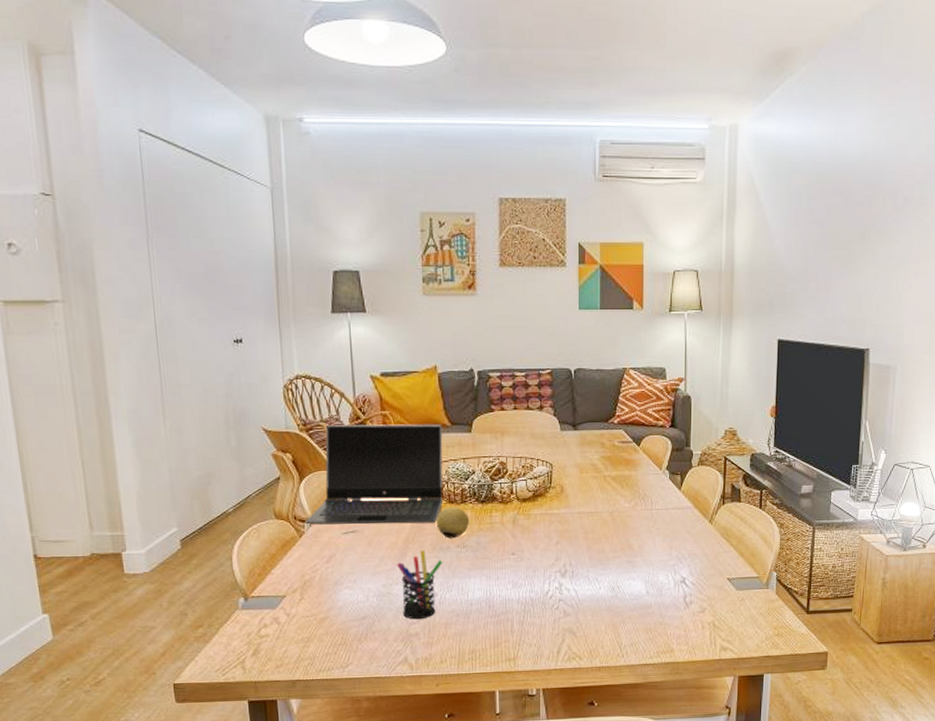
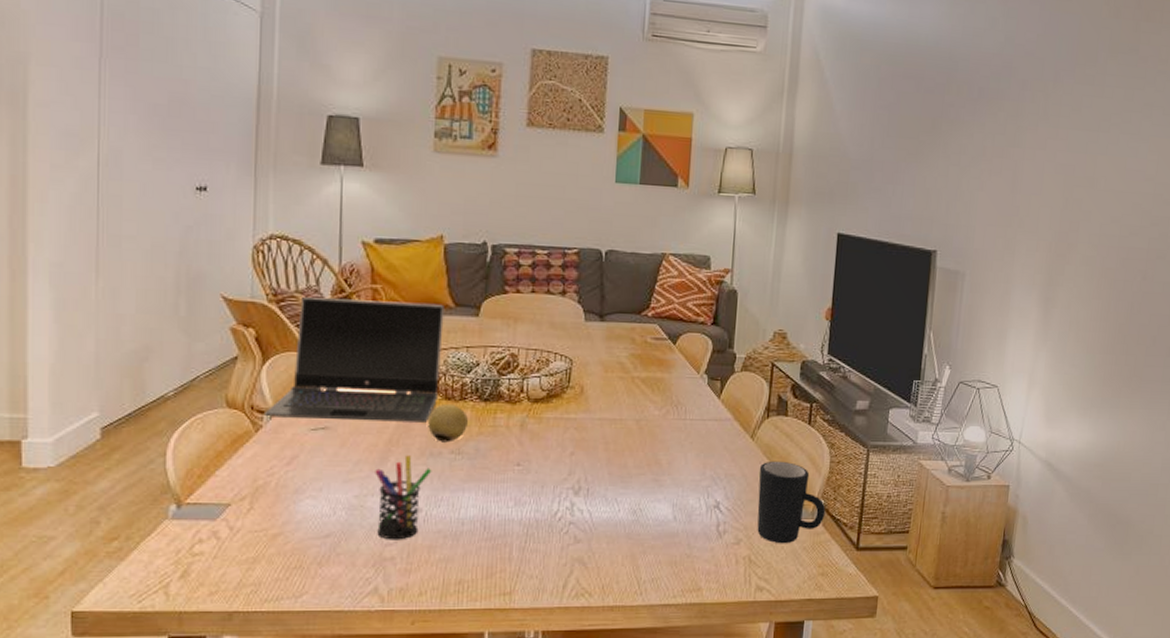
mug: none [718,540,778,611] -> present [757,461,826,544]

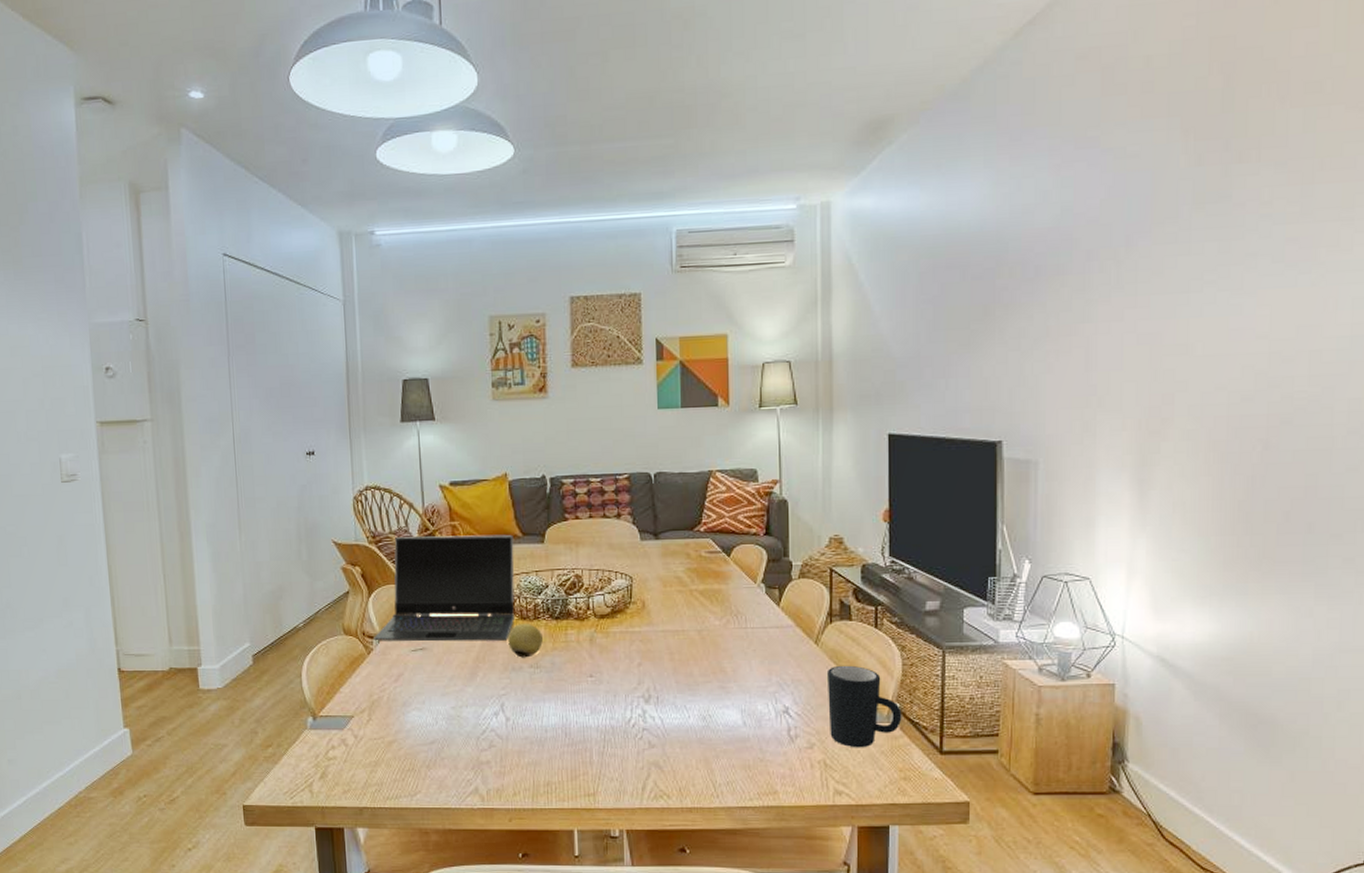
pen holder: present [375,455,432,540] -> none [467,670,515,746]

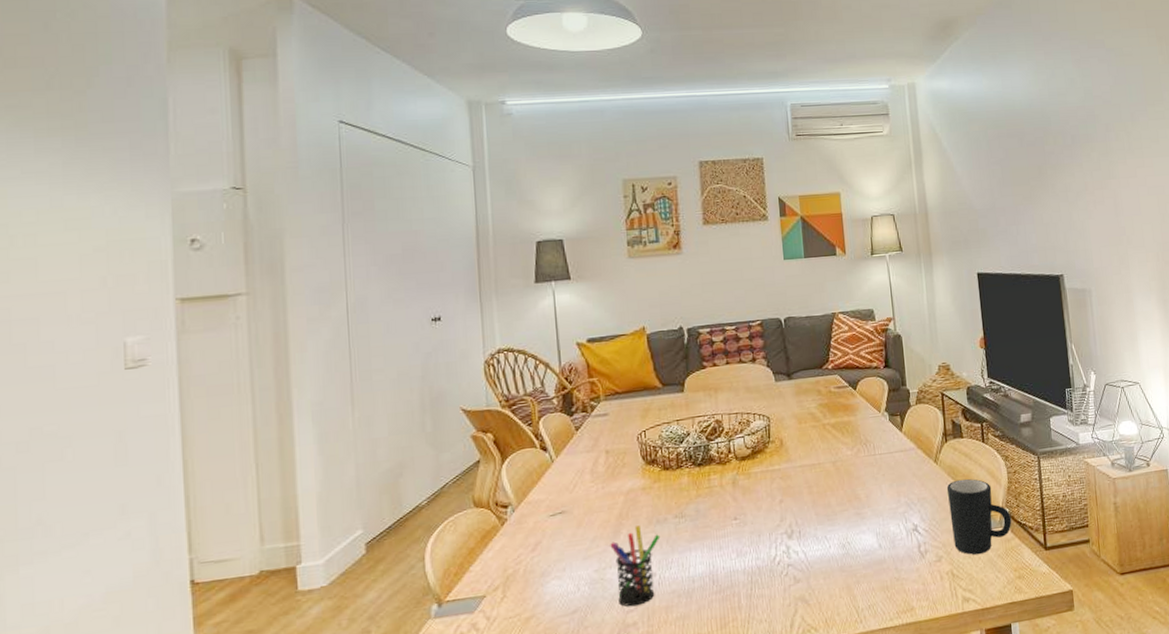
laptop computer: present [374,535,515,642] -> none [508,387,658,511]
pen holder: none [467,670,515,746] -> present [610,525,661,607]
fruit: present [508,624,543,658] -> none [651,473,686,509]

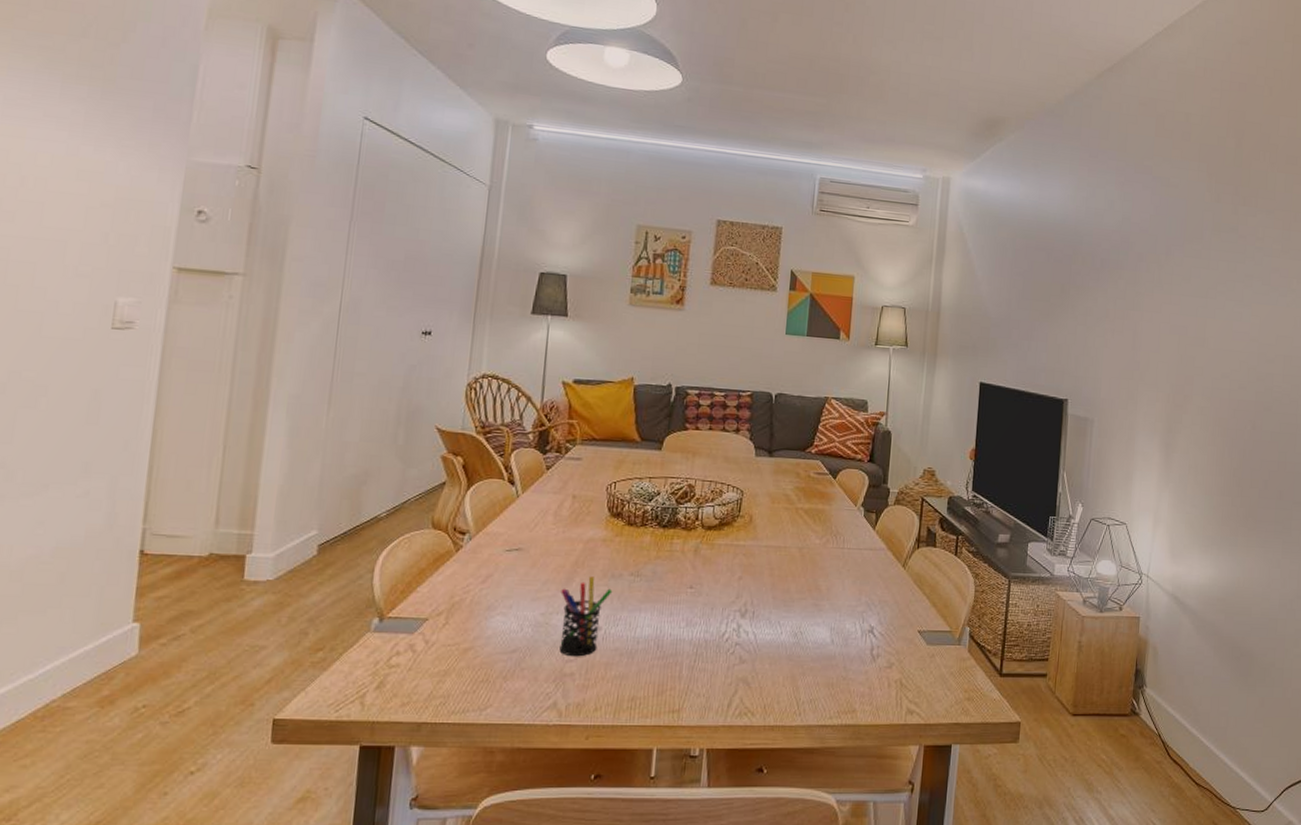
mug: present [946,478,1012,555] -> none [908,589,971,669]

